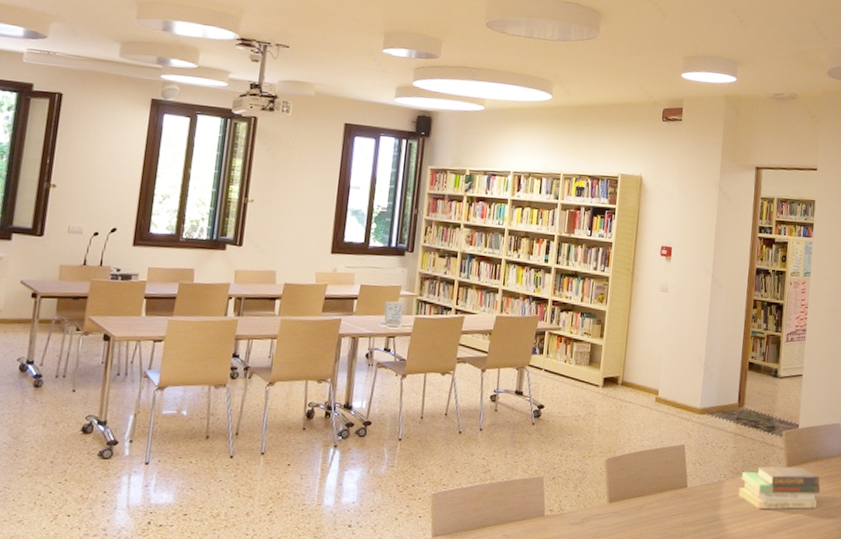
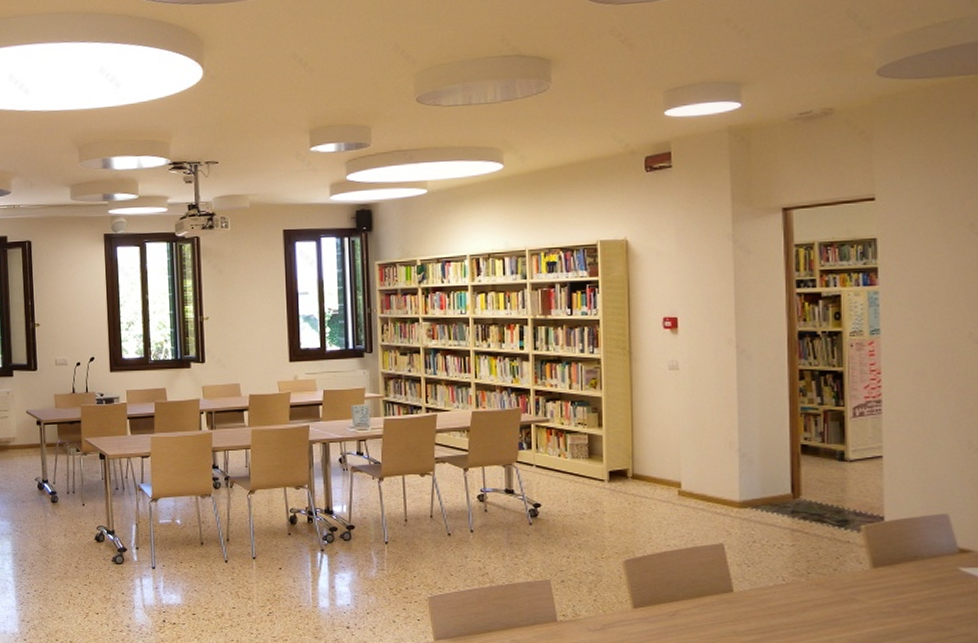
books: present [738,466,820,510] -> none [804,567,925,619]

